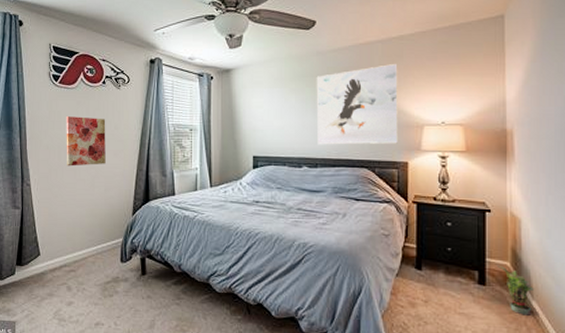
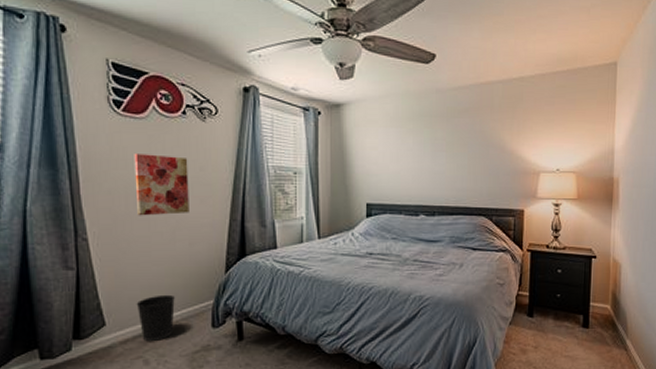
wastebasket: none [63,231,92,271] -> present [136,294,175,341]
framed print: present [316,64,398,145] -> none [435,107,518,192]
potted plant: present [496,265,535,316] -> none [599,308,630,353]

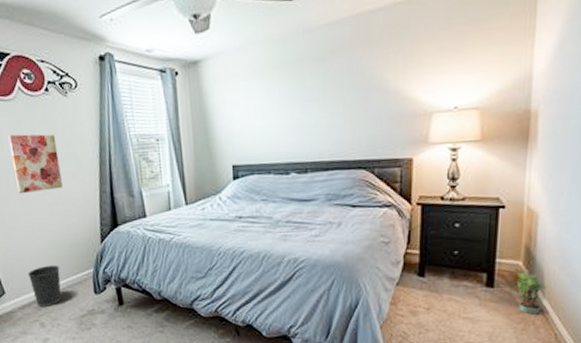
potted plant: none [599,308,630,353] -> present [507,265,548,315]

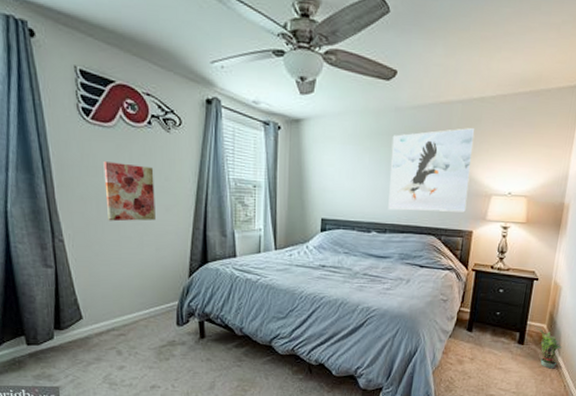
wastebasket: present [27,264,62,307] -> none [109,294,144,335]
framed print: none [303,37,403,146] -> present [388,128,475,213]

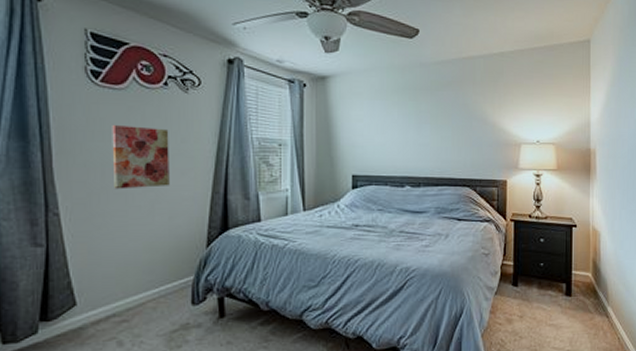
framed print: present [388,128,475,213] -> none [419,81,498,163]
potted plant: present [535,327,563,369] -> none [580,276,610,321]

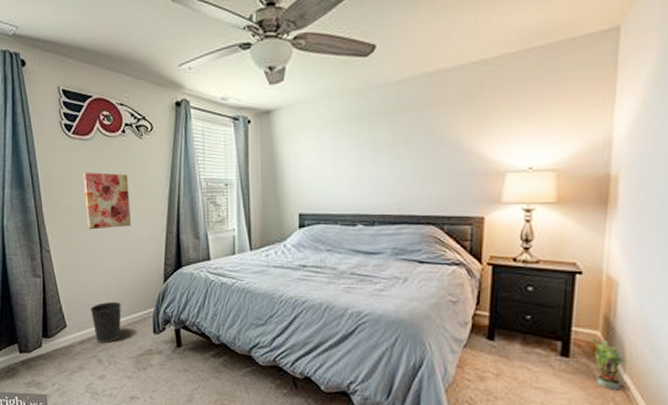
wastebasket: none [110,271,152,321] -> present [90,301,122,343]
potted plant: none [580,276,610,321] -> present [584,334,629,390]

